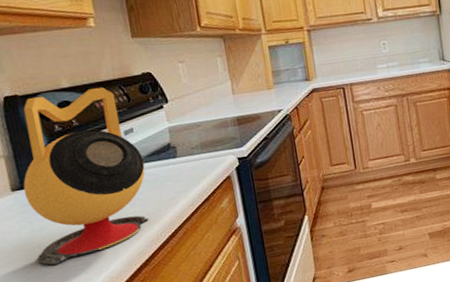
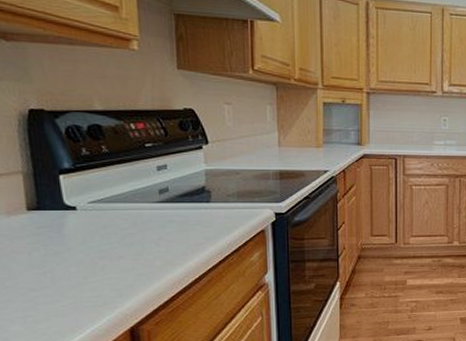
kettle: present [23,87,149,265] -> none [40,115,175,293]

